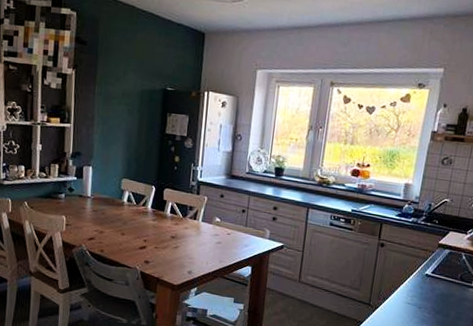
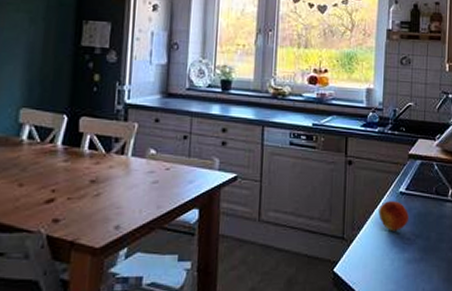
fruit: none [403,280,432,306] -> present [378,201,408,232]

